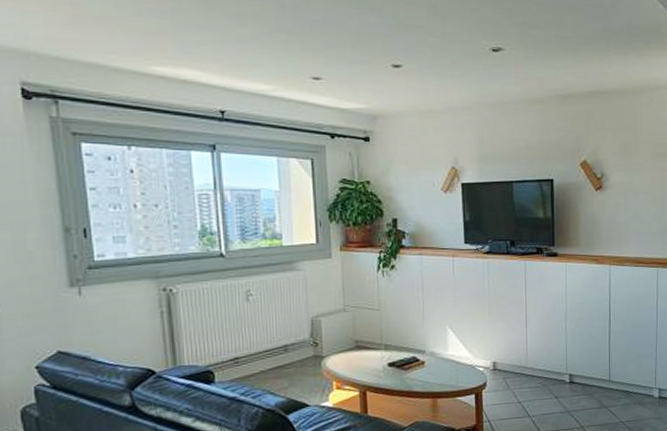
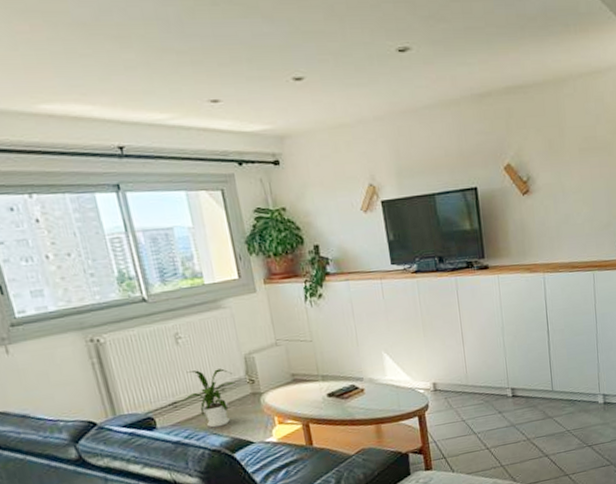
house plant: none [241,328,299,387] -> present [180,368,236,428]

